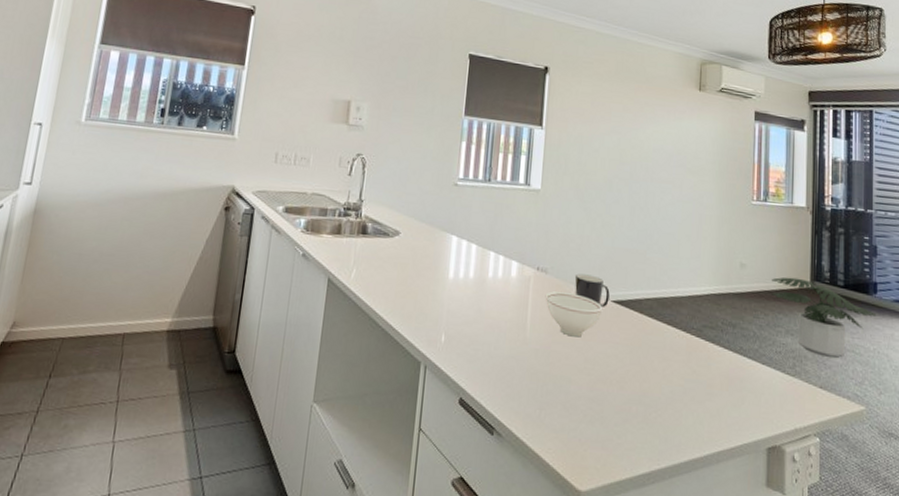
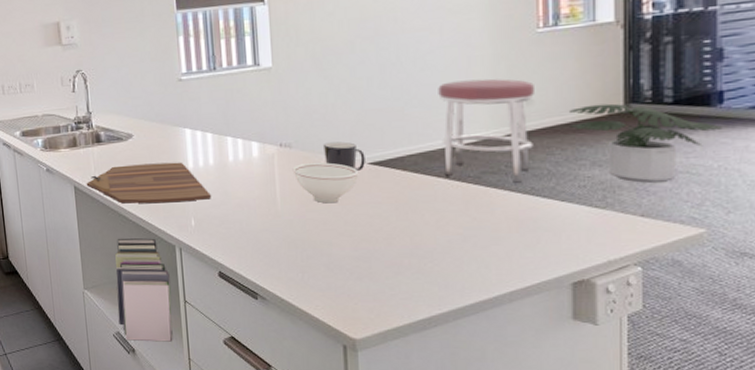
cutting board: none [341,263,466,315] -> present [86,162,211,204]
books: none [343,346,409,478] -> present [115,238,173,342]
bar stool: none [673,234,747,342] -> present [438,79,534,184]

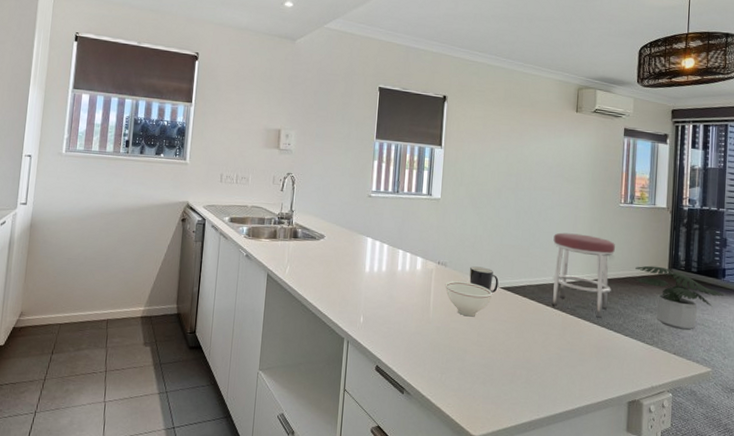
cutting board: present [86,162,211,204] -> none [278,261,380,301]
books: present [115,238,173,342] -> none [284,327,335,427]

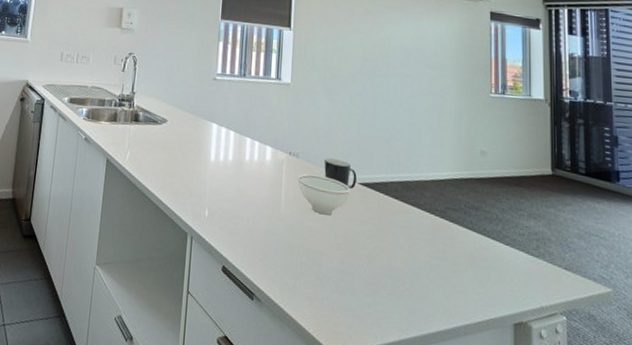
bar stool: present [552,232,615,319] -> none [417,124,487,224]
potted plant: present [635,265,723,331] -> none [513,164,619,243]

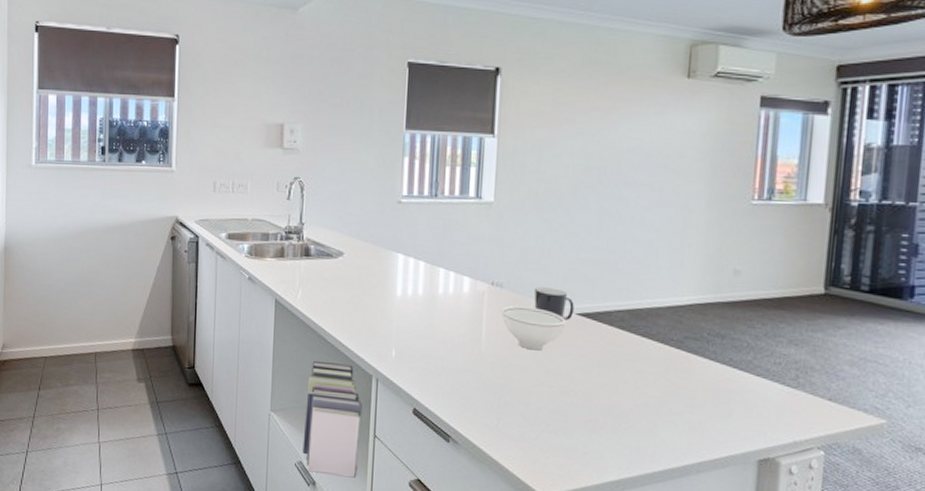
books: none [122,218,178,334] -> present [302,361,362,478]

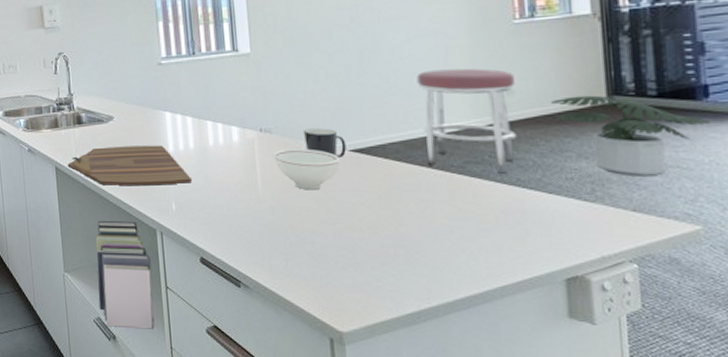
cutting board: none [288,284,416,331] -> present [67,145,192,186]
bar stool: none [650,241,743,354] -> present [417,68,517,175]
potted plant: none [772,283,910,370] -> present [551,95,709,178]

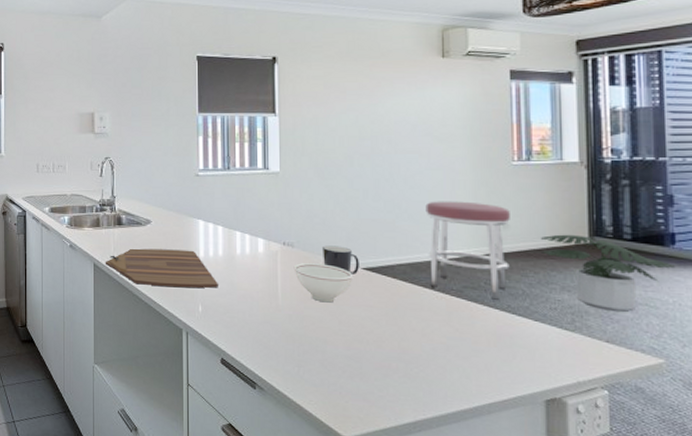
books: present [96,221,154,329] -> none [124,318,175,424]

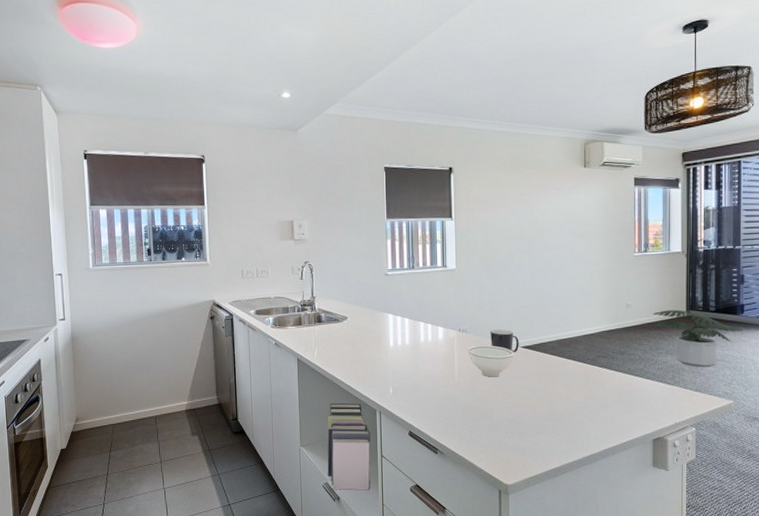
cutting board: present [105,248,218,288] -> none [307,341,406,374]
books: none [124,318,175,424] -> present [327,403,371,491]
bar stool: present [425,201,510,301] -> none [570,287,632,366]

